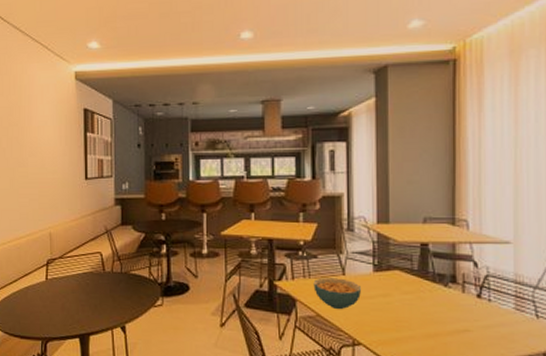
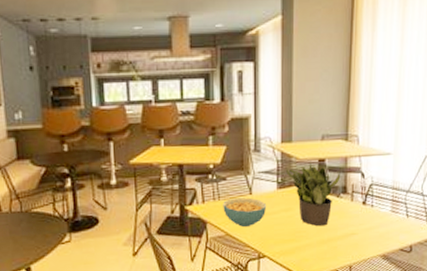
potted plant: none [384,244,448,318] -> present [286,161,341,227]

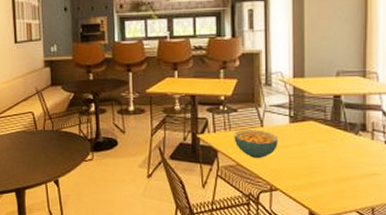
potted plant: present [286,161,341,227] -> none [299,96,359,164]

